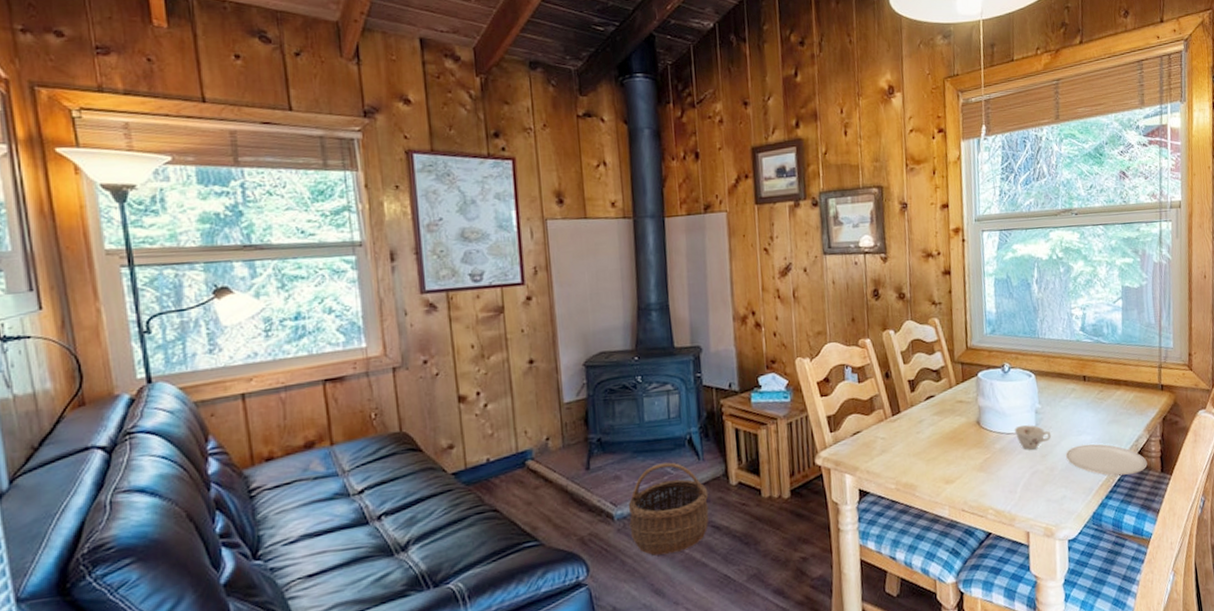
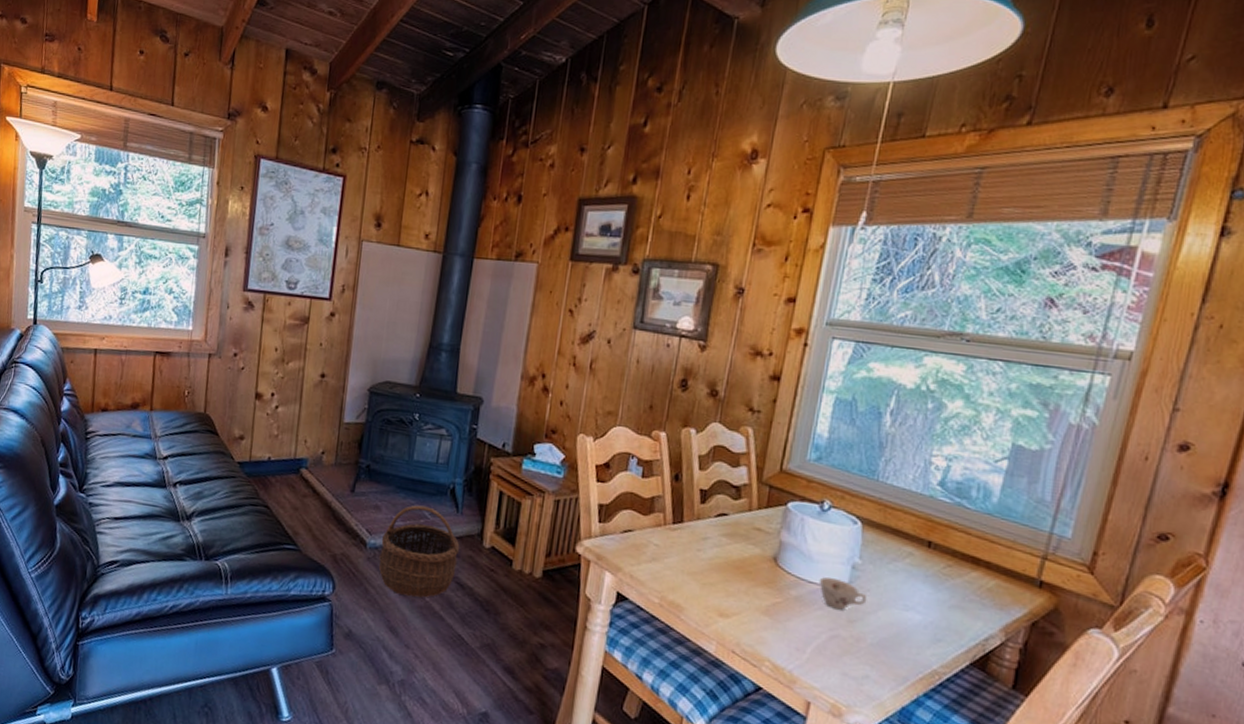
plate: present [1065,443,1148,476] -> none [880,621,995,680]

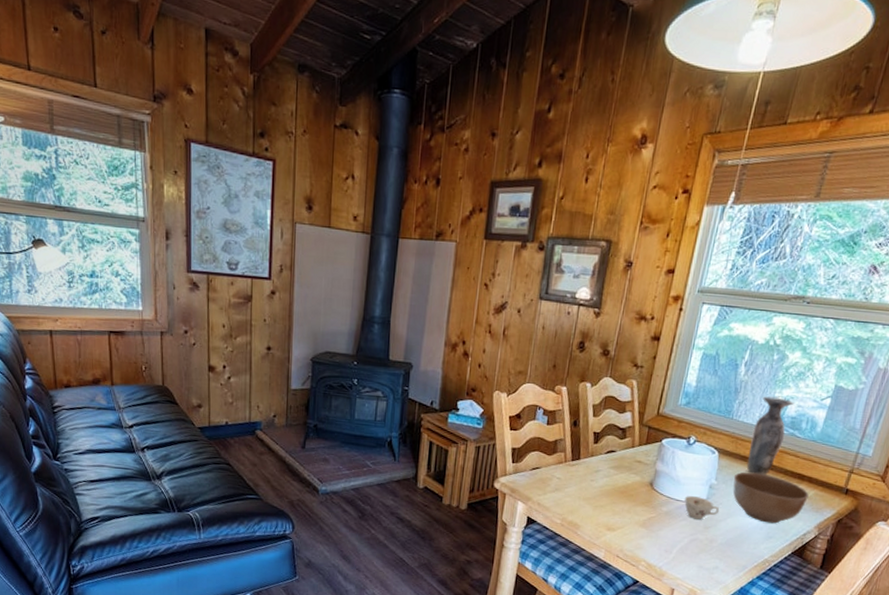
wicker basket: present [378,505,460,598] -> none [330,456,398,531]
bowl: none [883,550,988,622] -> present [732,472,809,524]
vase: none [900,454,959,556] -> present [746,396,794,476]

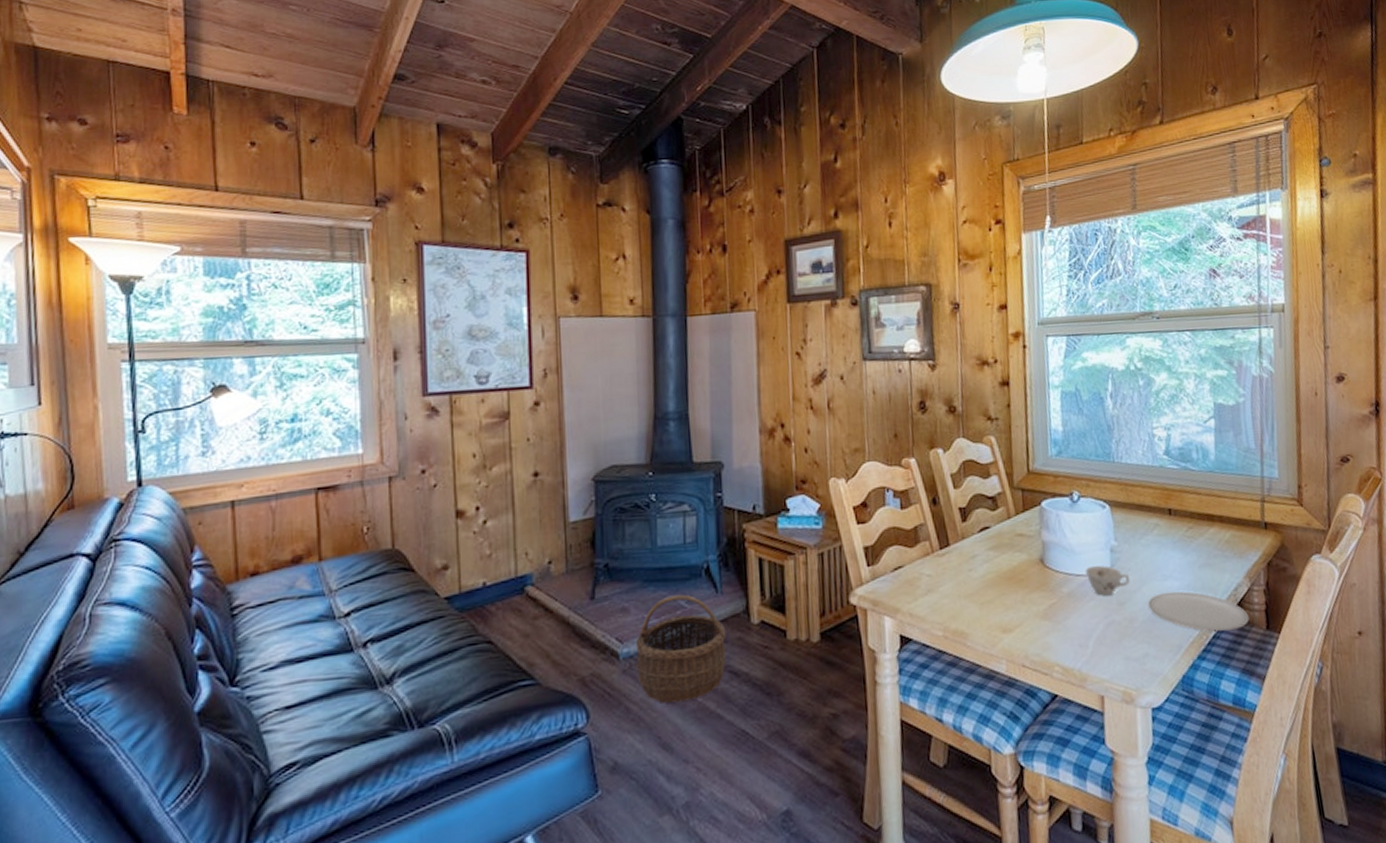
wicker basket: none [330,456,398,531] -> present [635,594,727,703]
plate: none [728,525,809,564] -> present [1147,591,1249,632]
bowl: present [732,472,809,524] -> none [1135,522,1226,583]
vase: present [746,396,794,476] -> none [1140,428,1179,525]

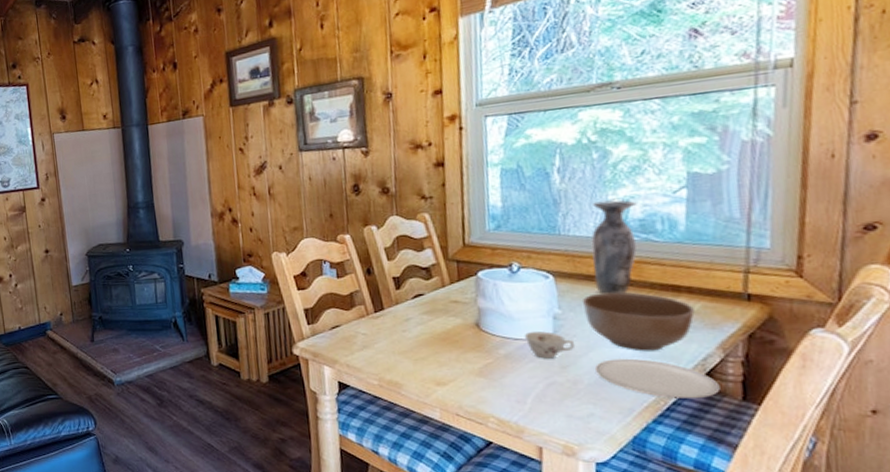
wicker basket: present [635,594,727,703] -> none [125,341,194,419]
bowl: none [1135,522,1226,583] -> present [583,292,695,351]
vase: none [1140,428,1179,525] -> present [591,200,638,295]

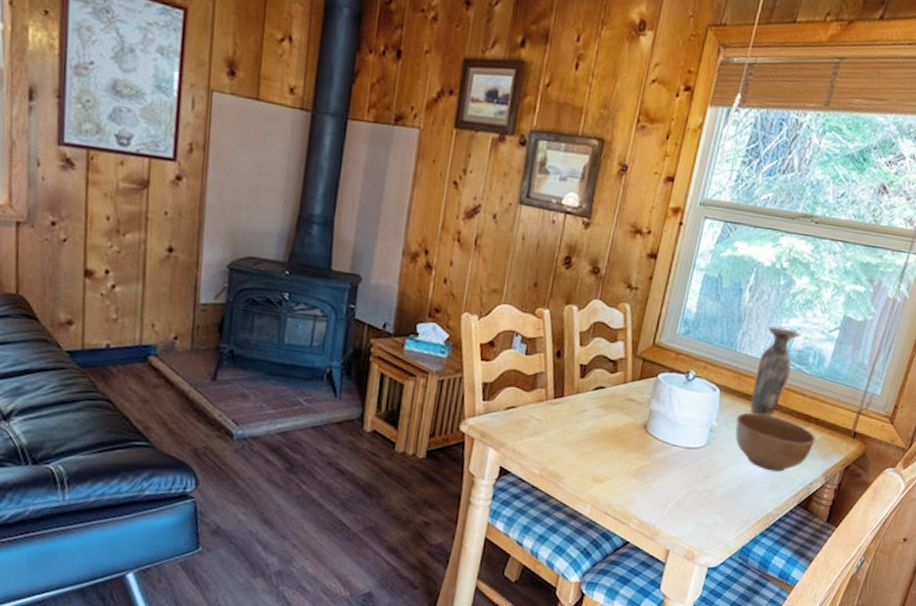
teacup: present [524,331,576,359] -> none [681,439,721,468]
plate: present [594,358,721,400] -> none [729,474,815,518]

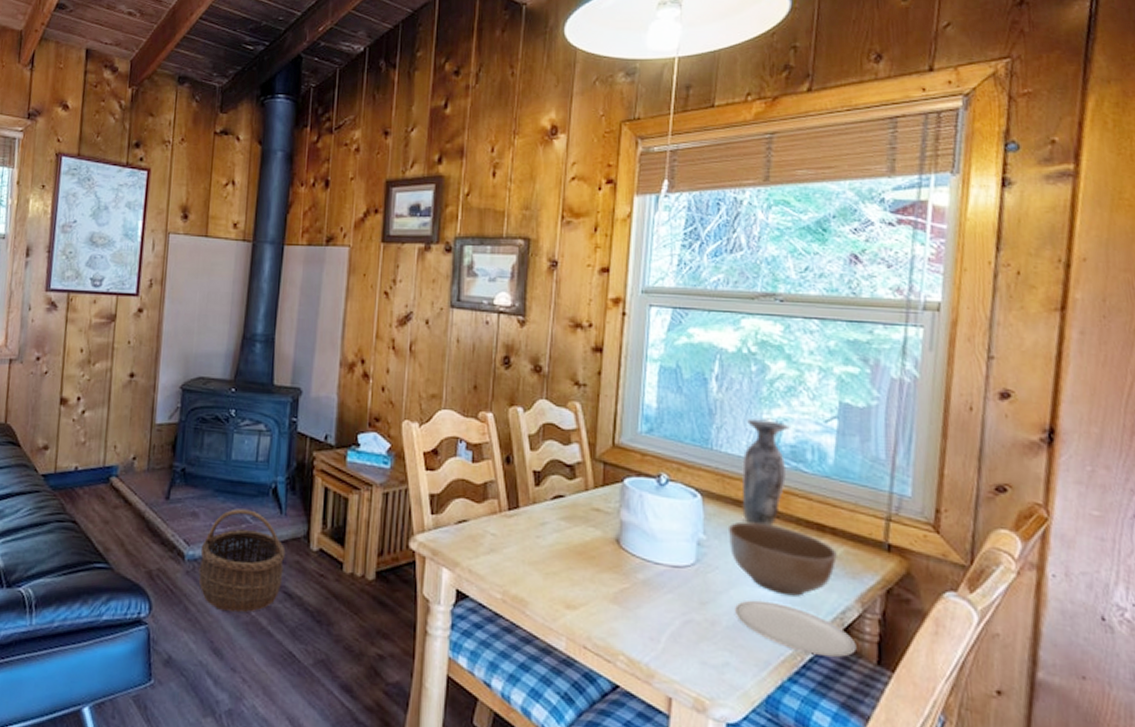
wicker basket: none [248,391,339,487] -> present [198,508,286,612]
plate: none [729,474,815,518] -> present [734,599,857,658]

